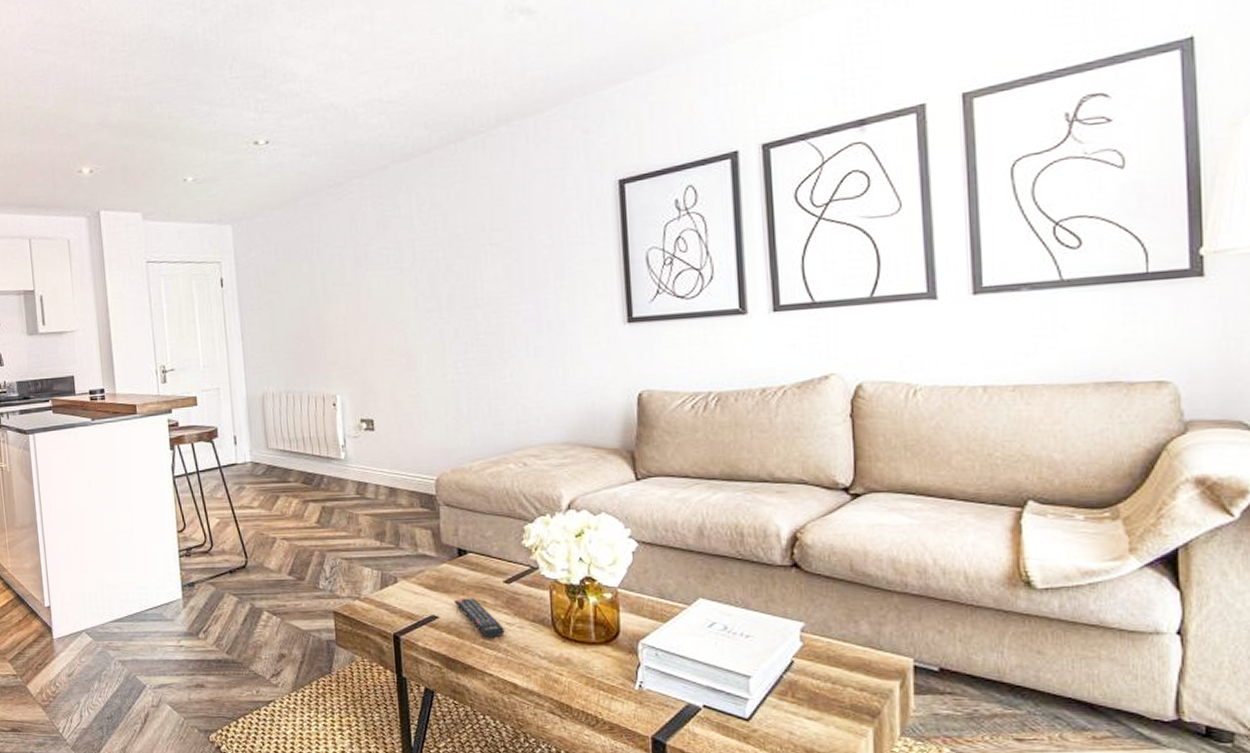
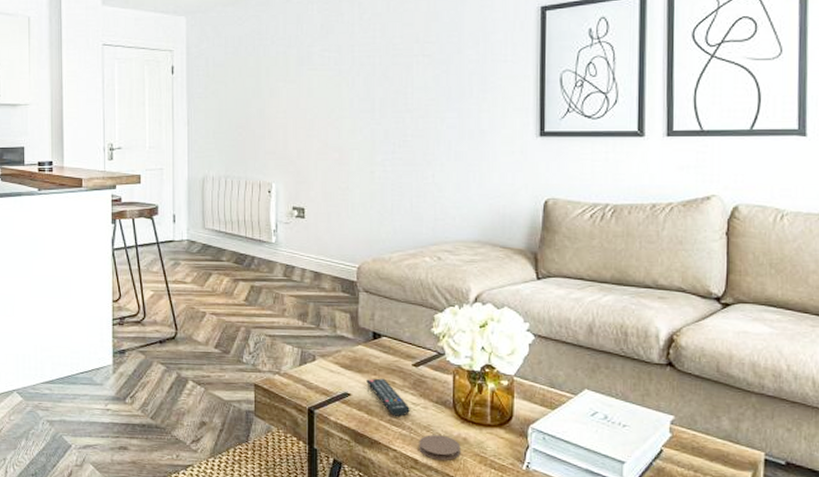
coaster: none [517,656,564,683] -> present [419,435,460,460]

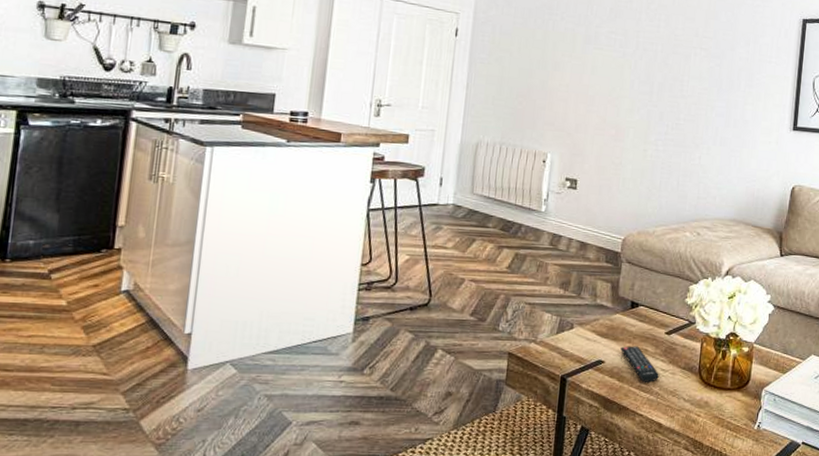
coaster: present [419,435,460,460] -> none [664,399,702,423]

